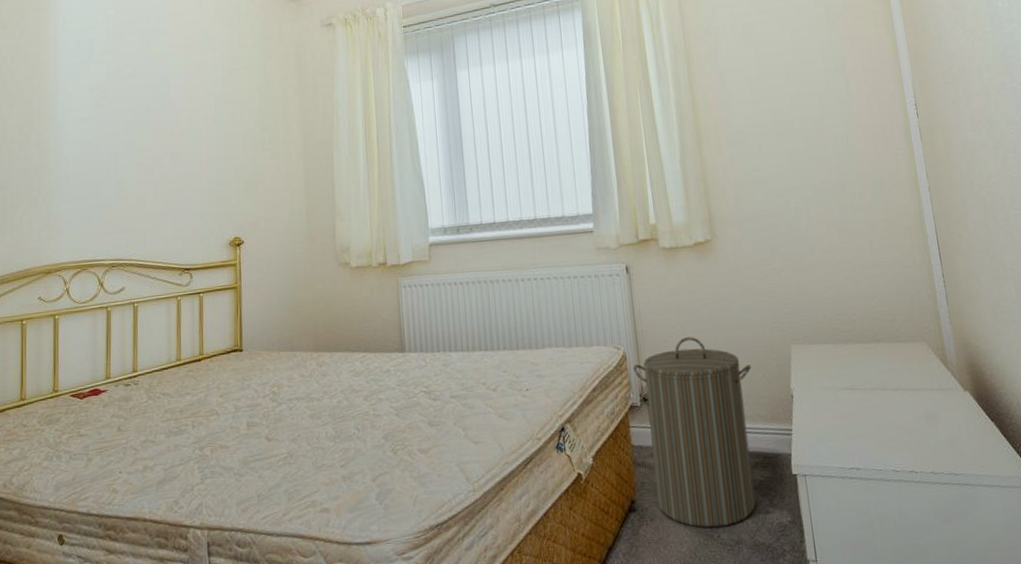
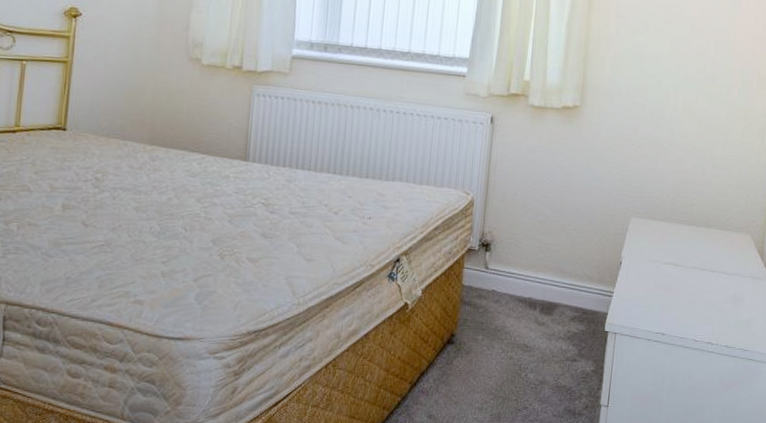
laundry hamper: present [633,337,756,528] -> none [475,194,590,368]

